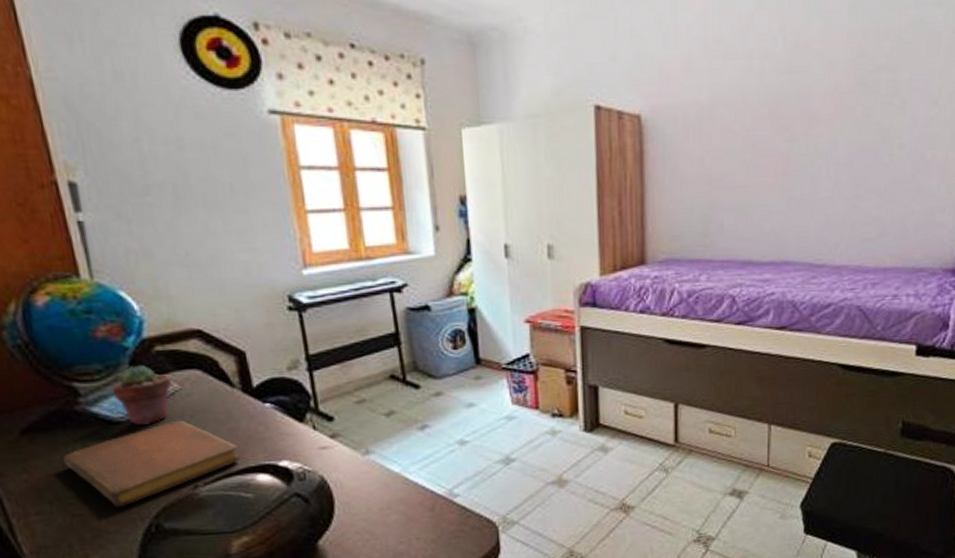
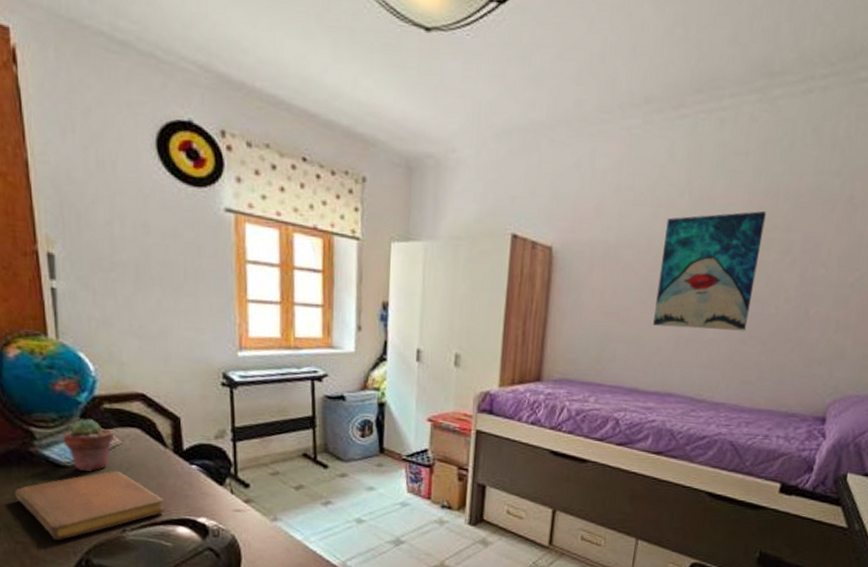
wall art: none [760,51,868,189] -> present [653,210,766,331]

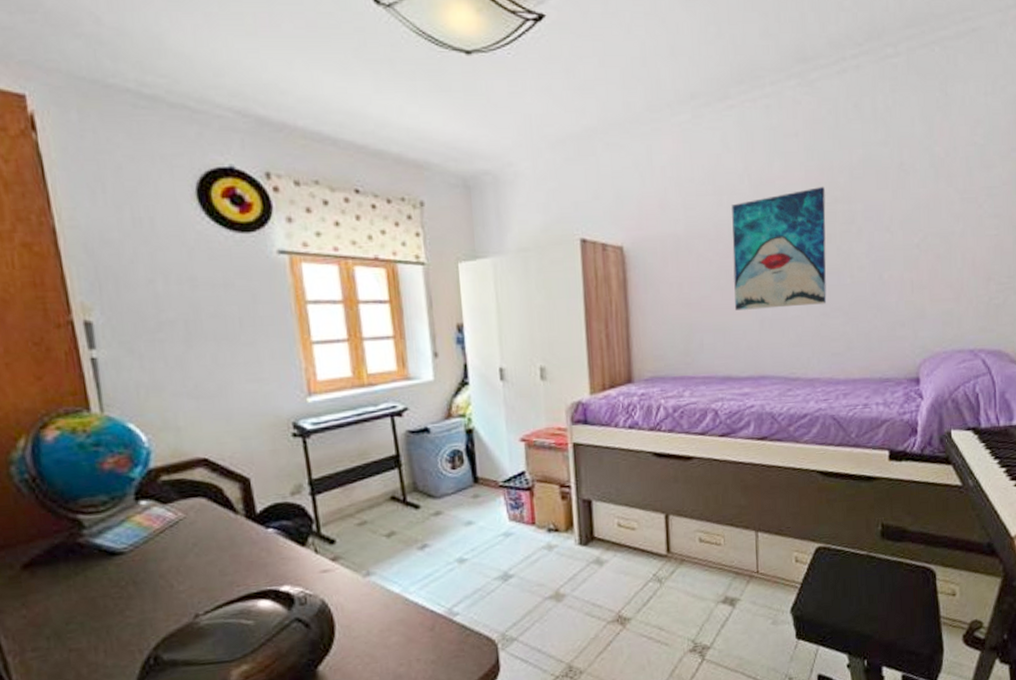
notebook: present [14,470,165,541] -> none [63,548,242,640]
potted succulent: present [63,418,114,471] -> none [116,494,176,555]

